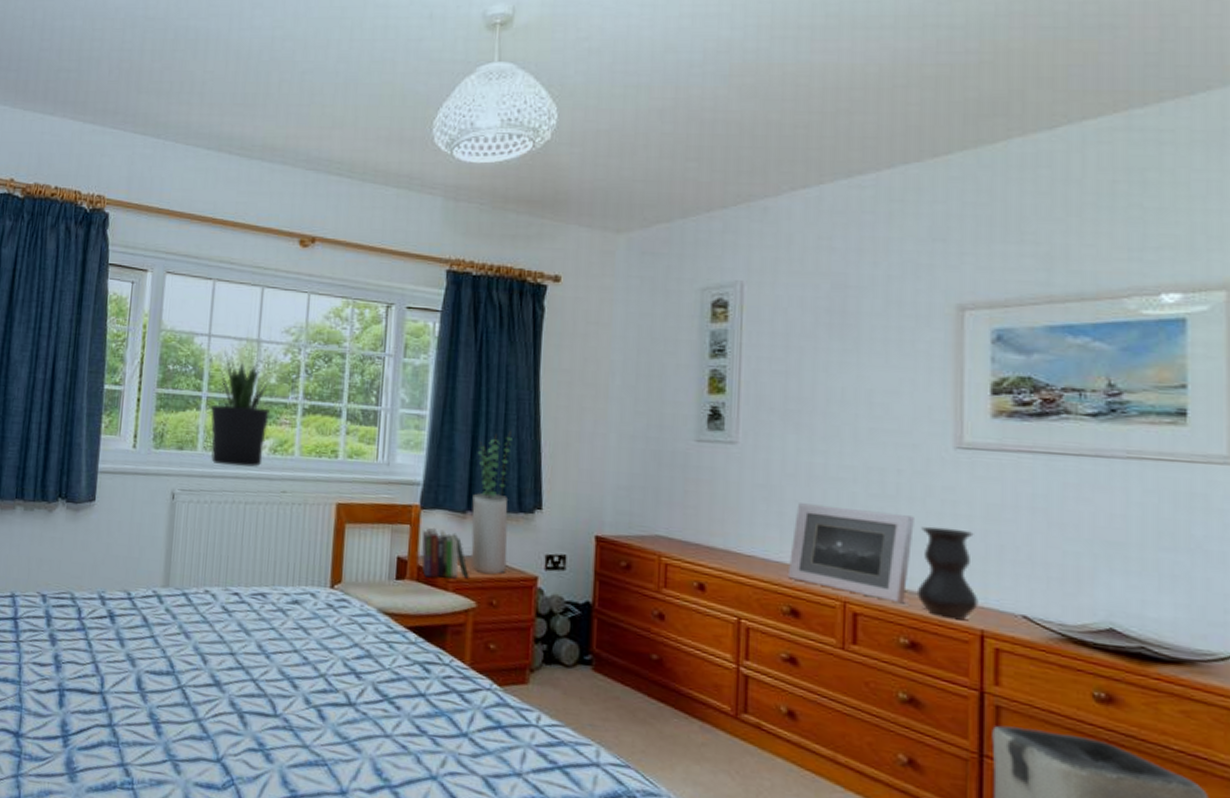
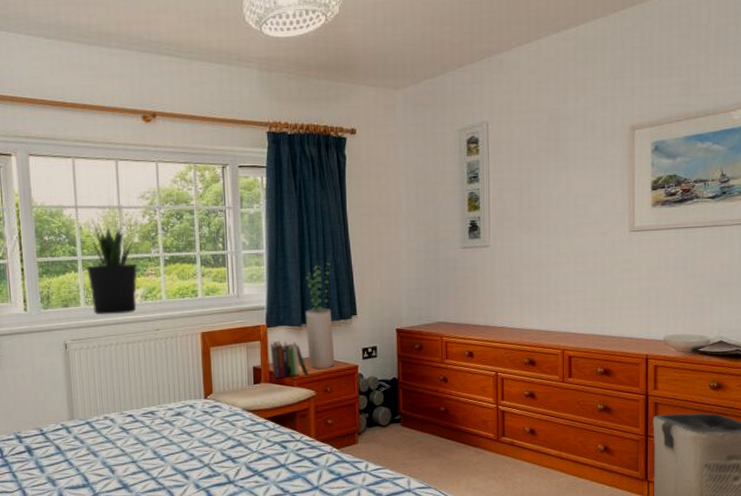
picture frame: present [787,503,914,604] -> none [526,283,605,345]
vase: present [916,526,979,621] -> none [607,288,645,351]
bowl: none [1009,605,1095,639] -> present [663,333,712,352]

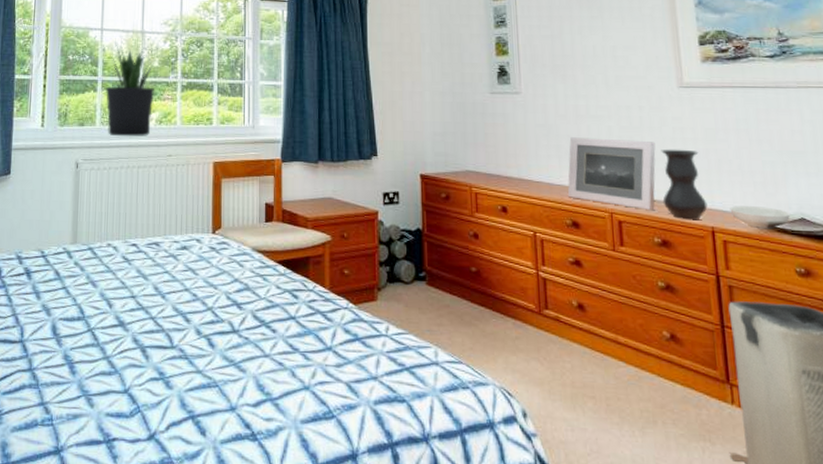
books: present [270,340,308,379] -> none [284,176,324,219]
vase: present [305,257,335,370] -> none [322,93,353,212]
picture frame: none [526,283,605,345] -> present [567,137,656,211]
vase: none [607,288,645,351] -> present [661,149,708,221]

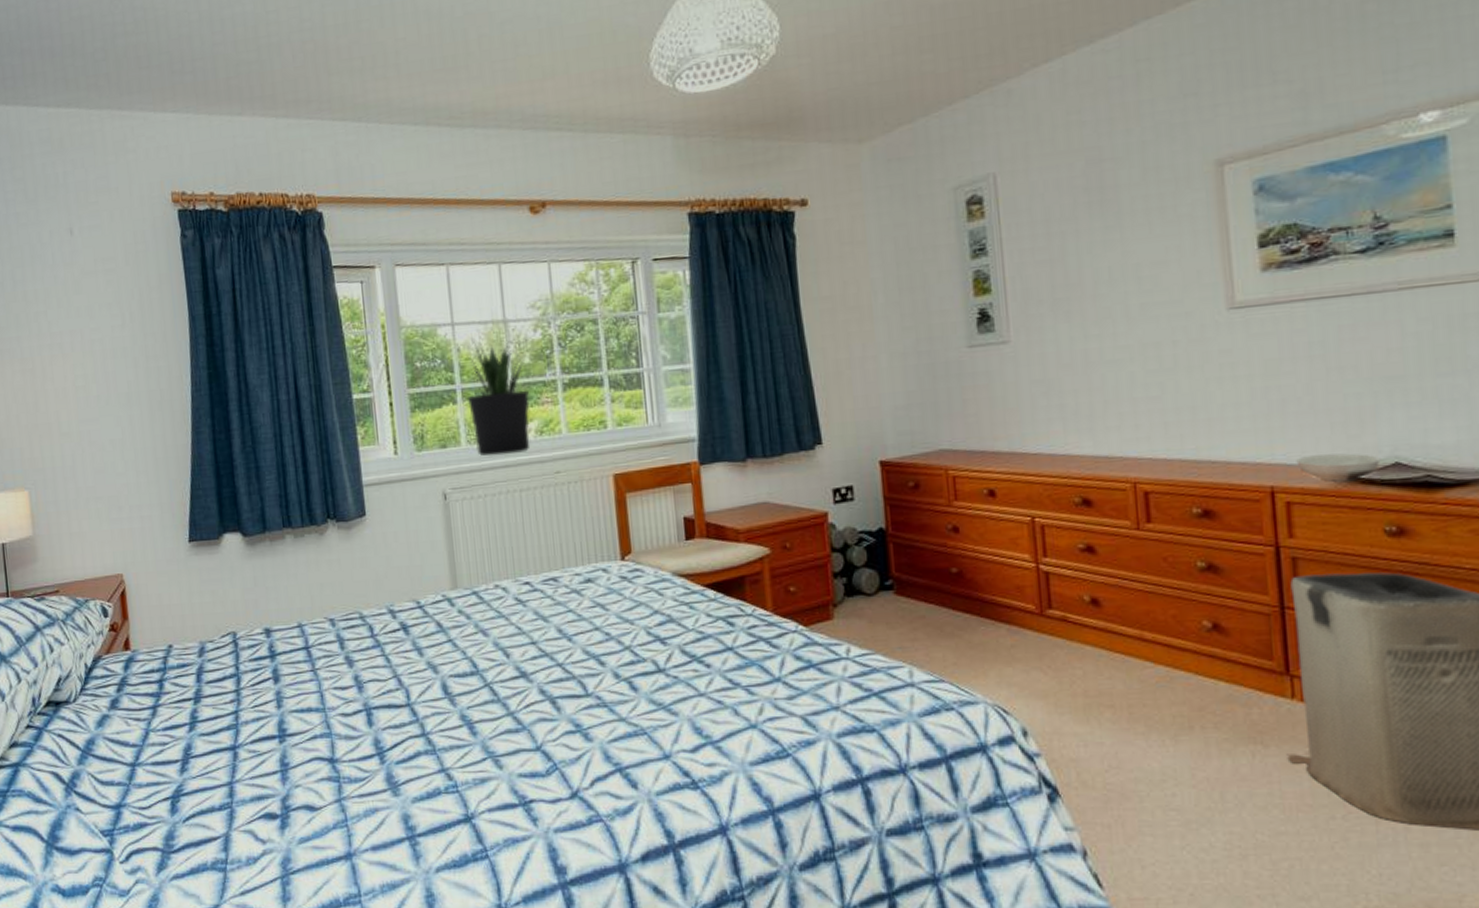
picture frame: present [567,137,656,211] -> none [1075,385,1196,475]
vase: present [661,149,708,221] -> none [1203,390,1266,482]

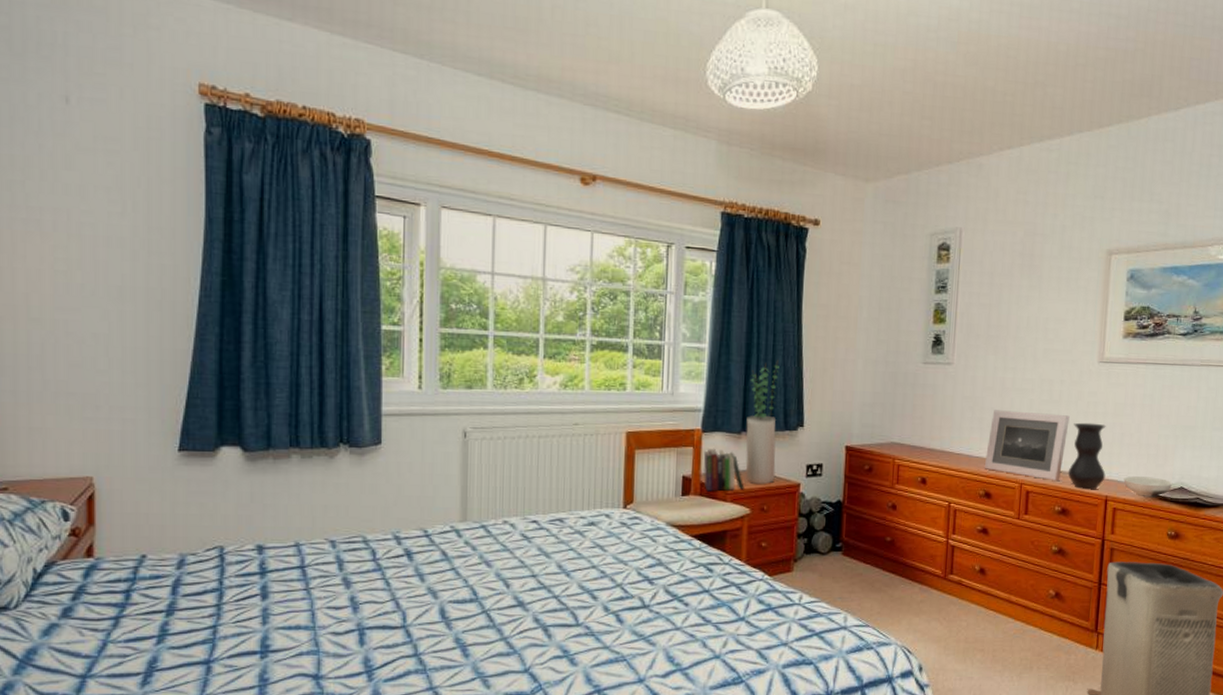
planter: present [467,342,531,457] -> none [498,293,560,403]
books: none [704,481,759,533] -> present [703,448,744,492]
vase: none [747,369,795,519] -> present [745,359,780,485]
picture frame: none [1075,385,1196,475] -> present [984,410,1070,482]
vase: none [1203,390,1266,482] -> present [1067,422,1106,490]

